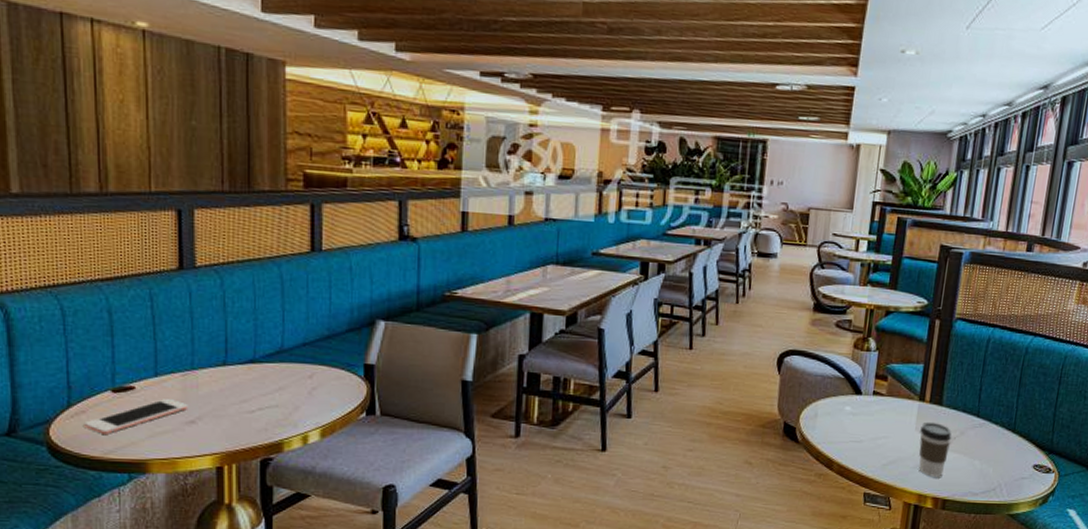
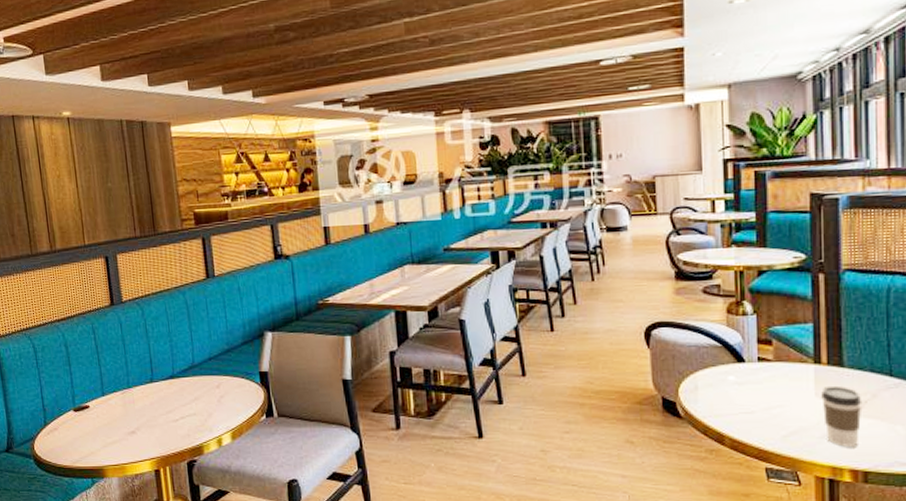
cell phone: present [84,399,188,434] -> none [57,414,129,447]

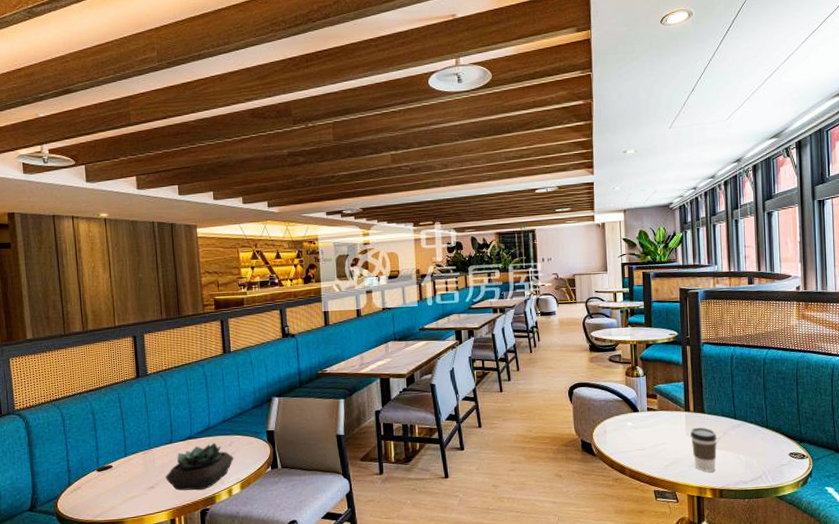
succulent plant: none [147,384,223,439] -> present [166,443,234,491]

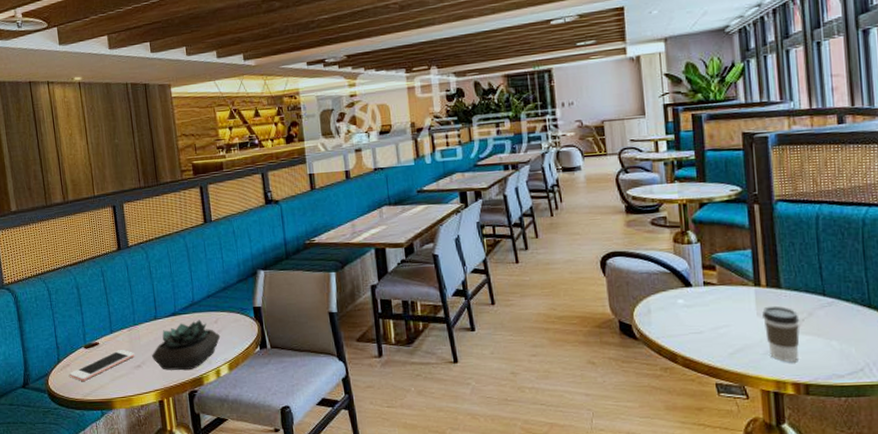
cell phone: none [80,472,149,503] -> present [69,350,135,381]

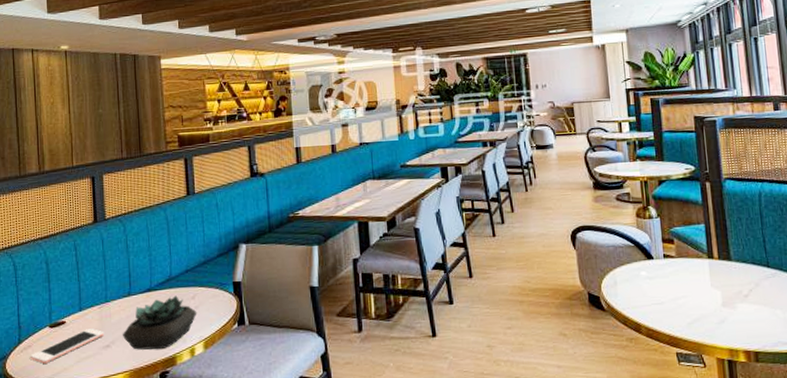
coffee cup: present [762,305,800,362] -> none [716,277,749,331]

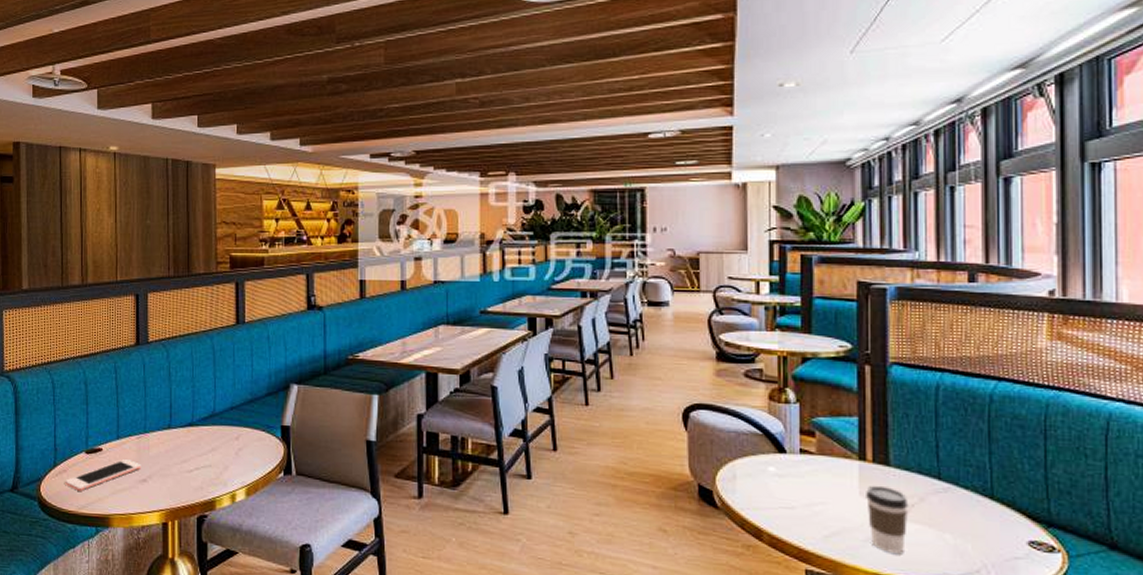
succulent plant: present [123,295,197,350] -> none [161,434,241,491]
coffee cup: none [716,277,749,331] -> present [866,485,909,554]

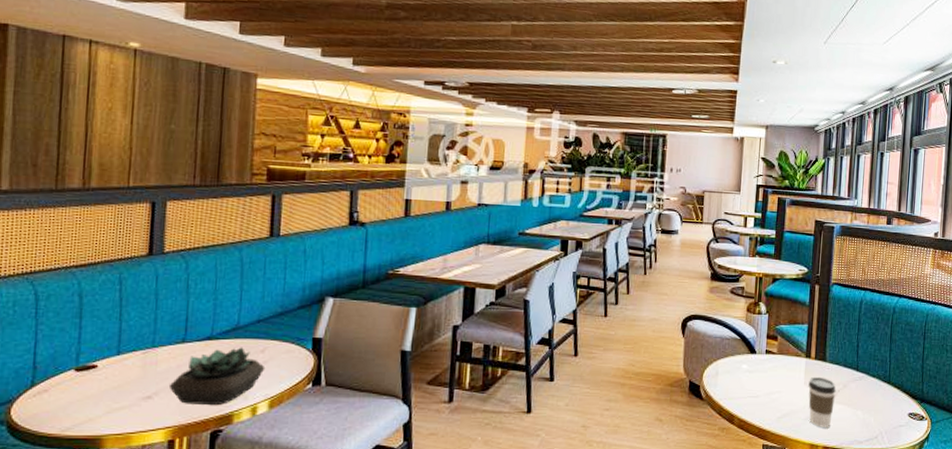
cell phone: present [65,459,142,491] -> none [45,376,147,412]
succulent plant: none [161,434,241,491] -> present [170,347,266,406]

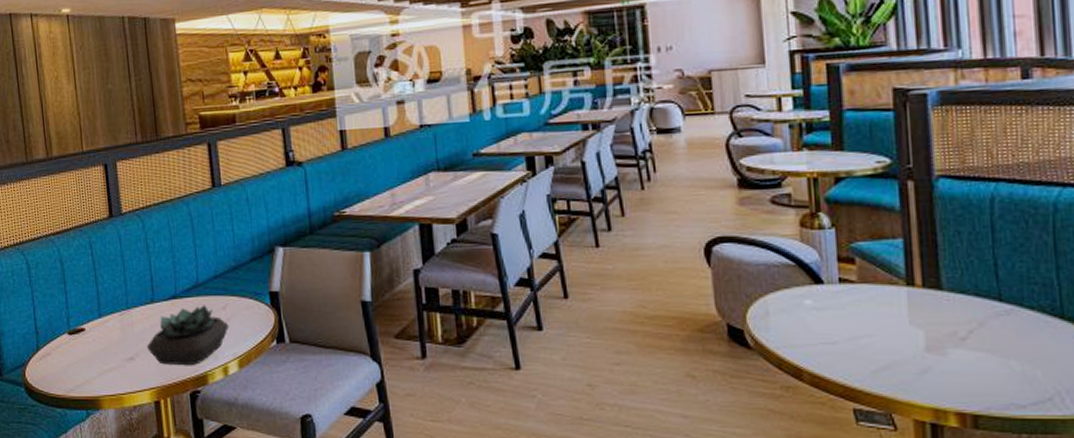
coffee cup: present [808,376,837,427] -> none [917,312,967,385]

